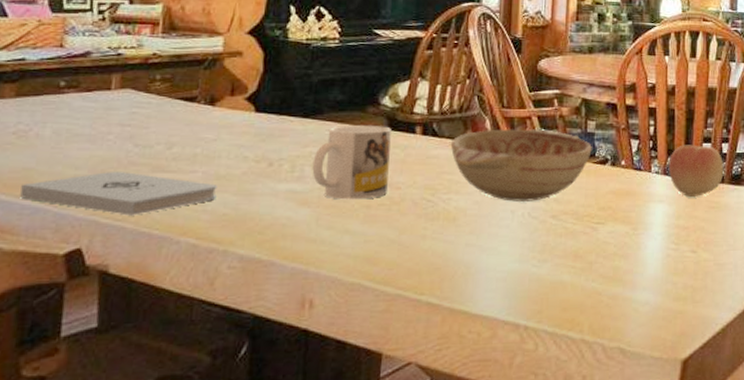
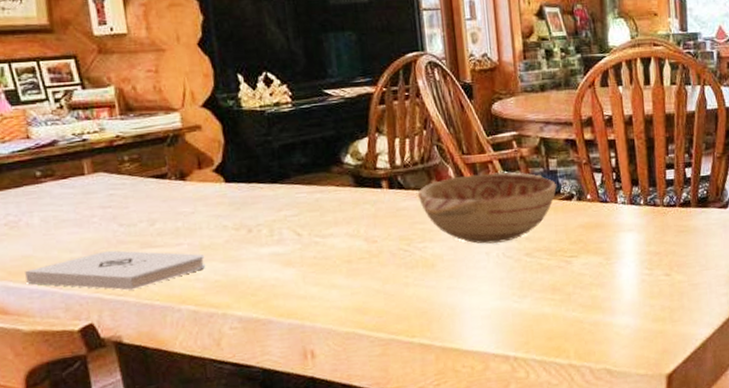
mug: present [312,126,391,200] -> none [289,184,365,258]
apple: present [668,145,724,197] -> none [633,172,690,223]

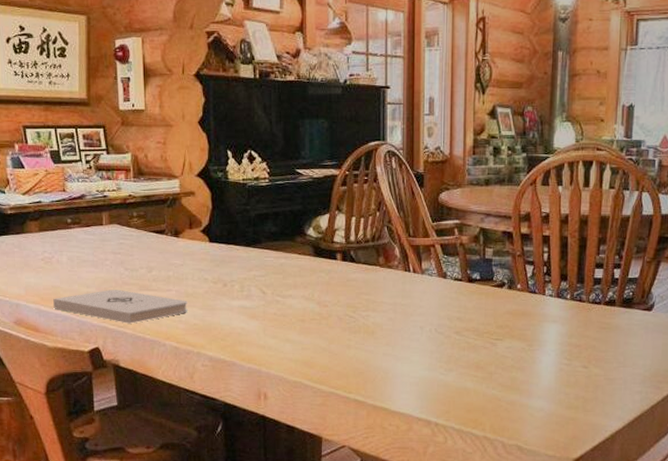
decorative bowl: present [417,172,557,244] -> none [366,256,490,320]

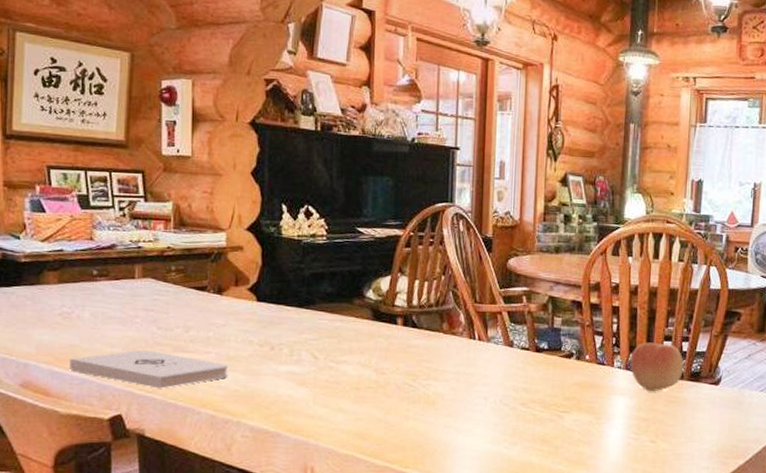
apple: none [561,270,616,318] -> present [630,342,684,391]

